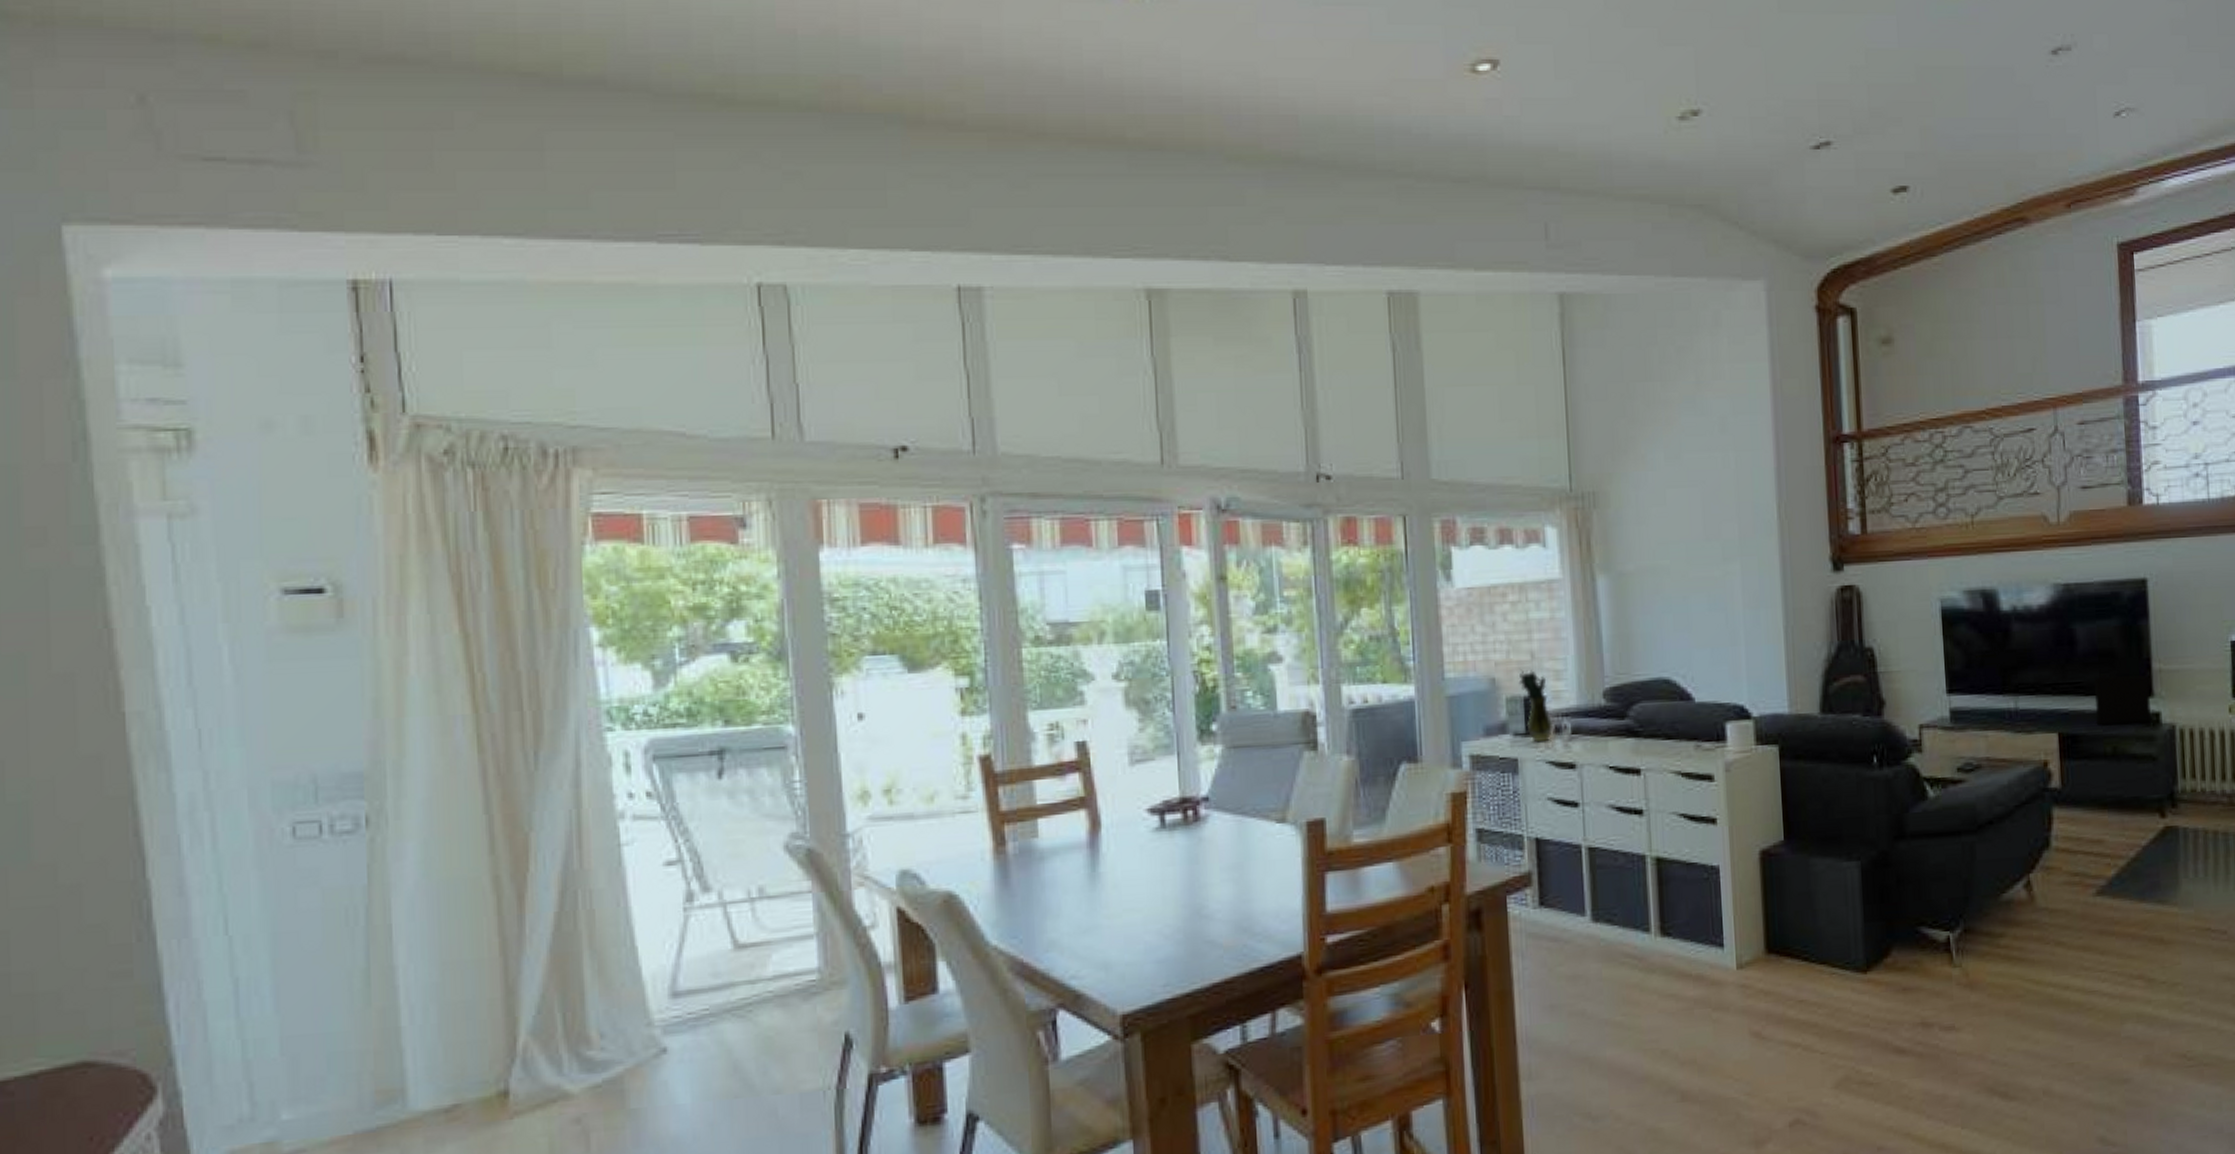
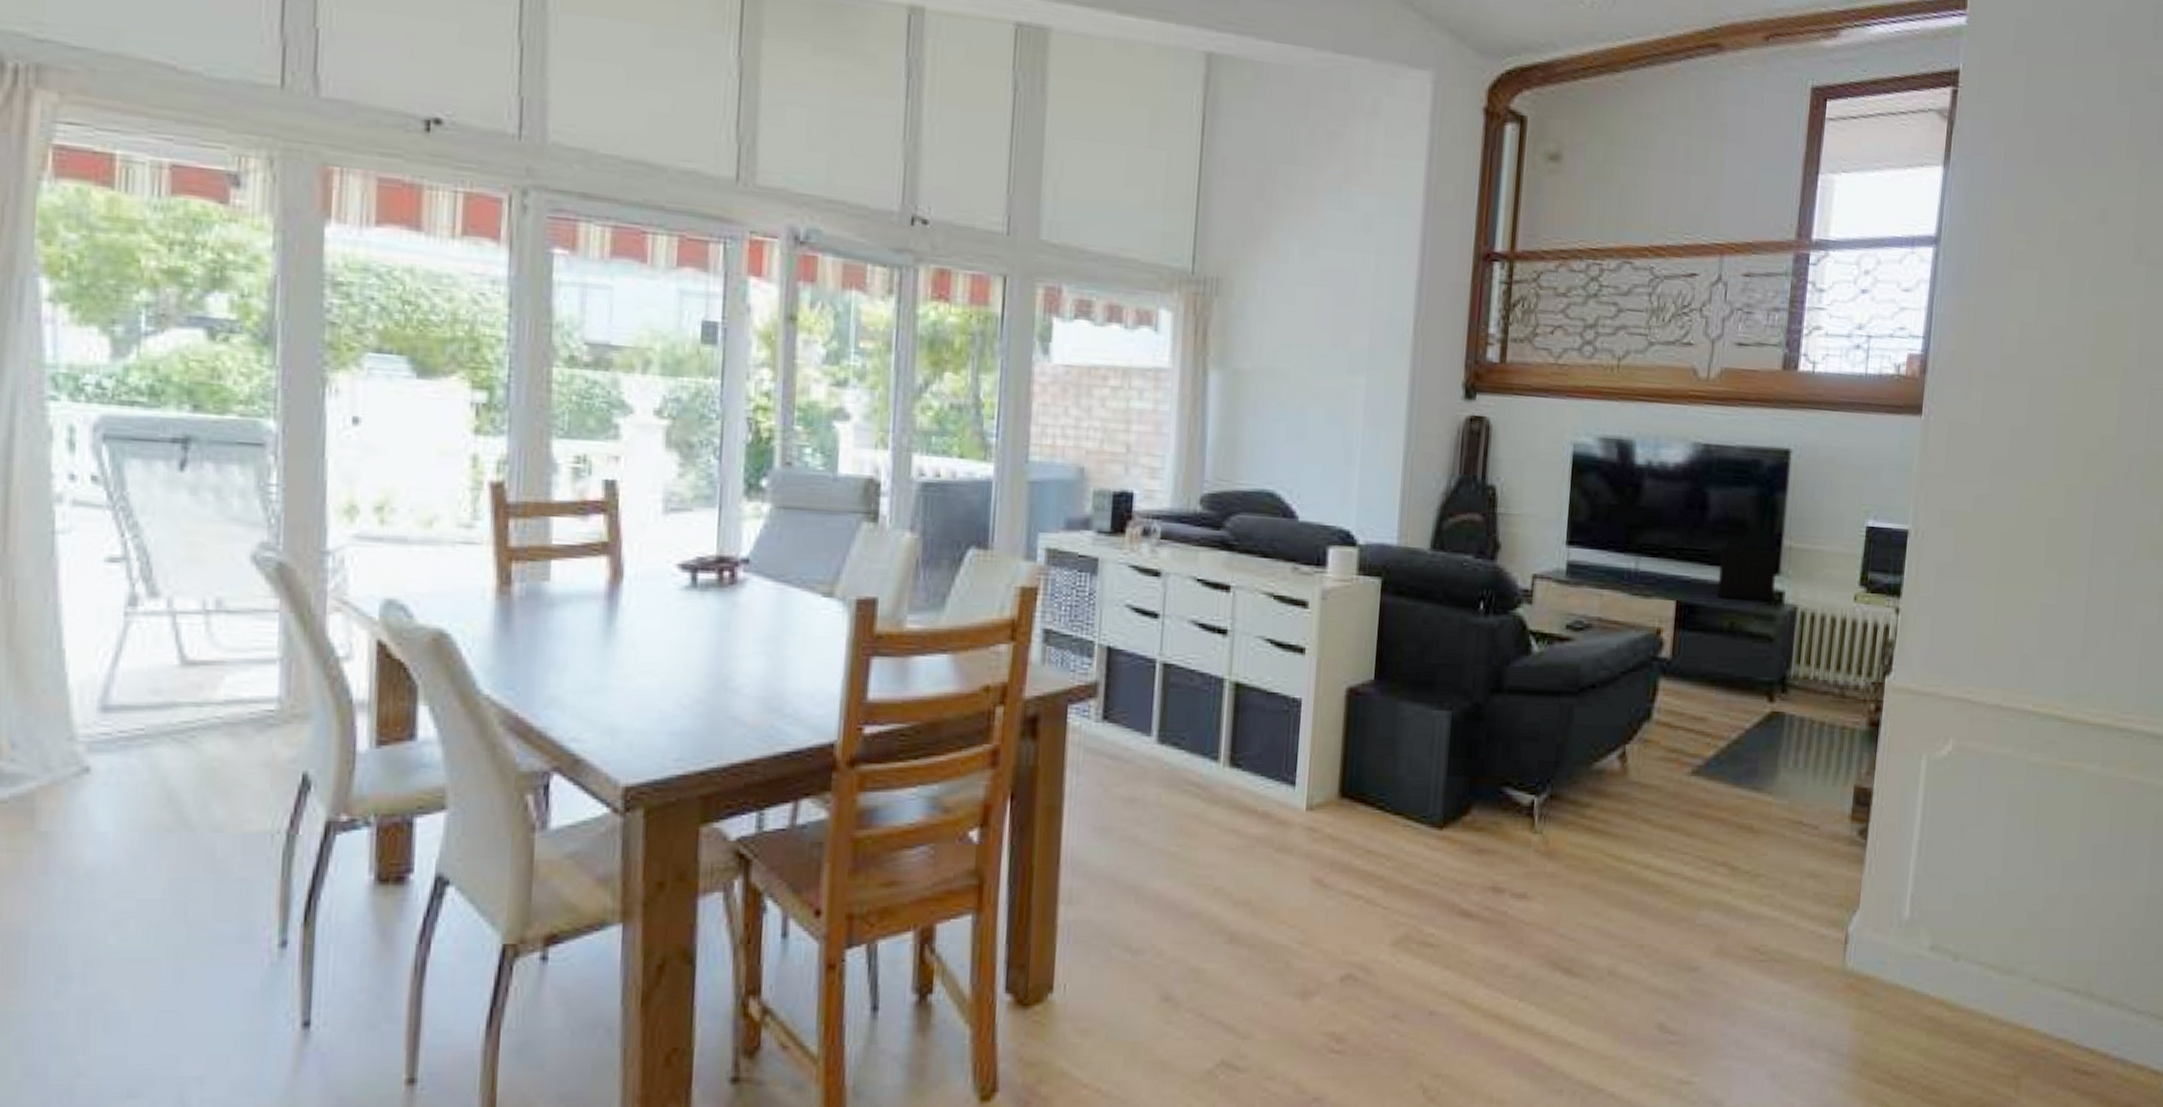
vase: present [1518,669,1552,741] -> none [1109,462,1141,543]

